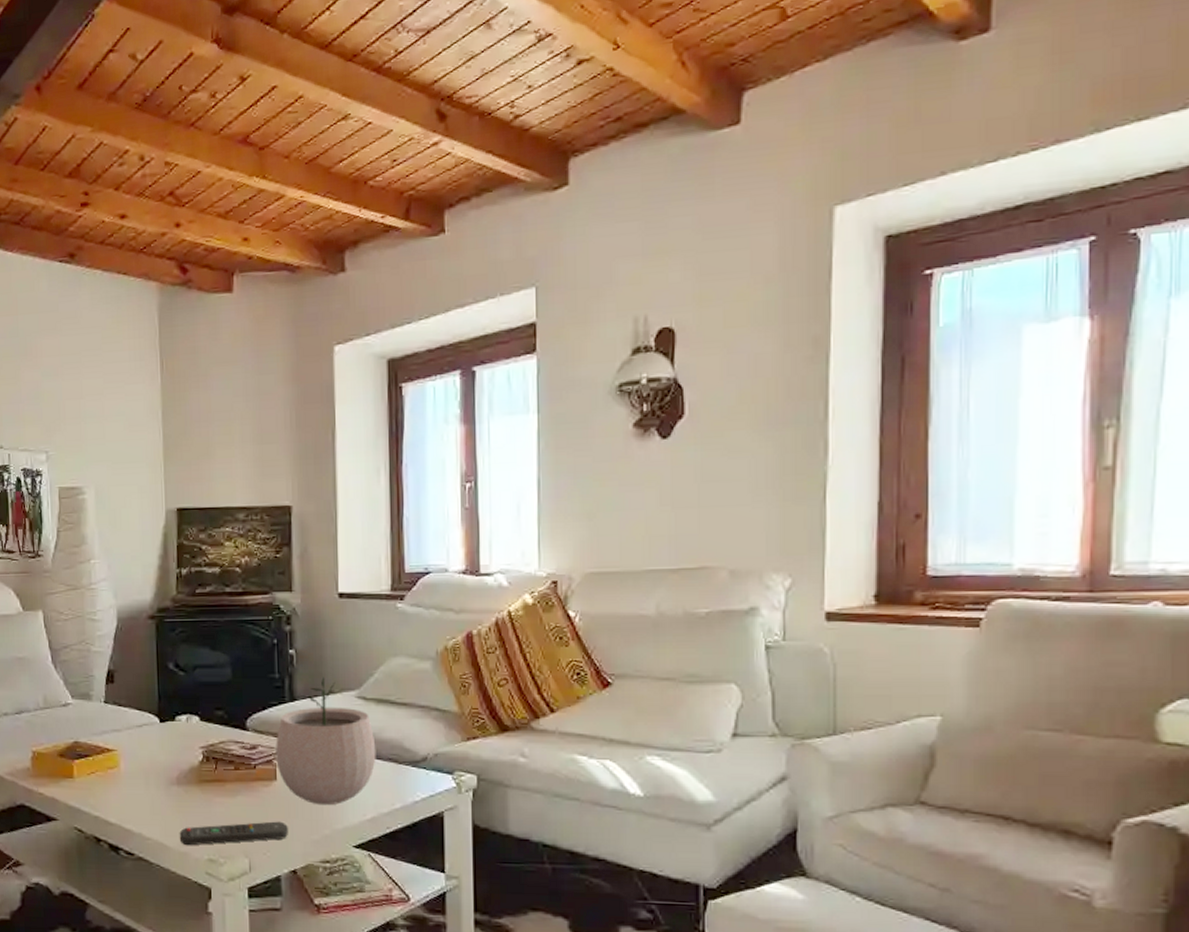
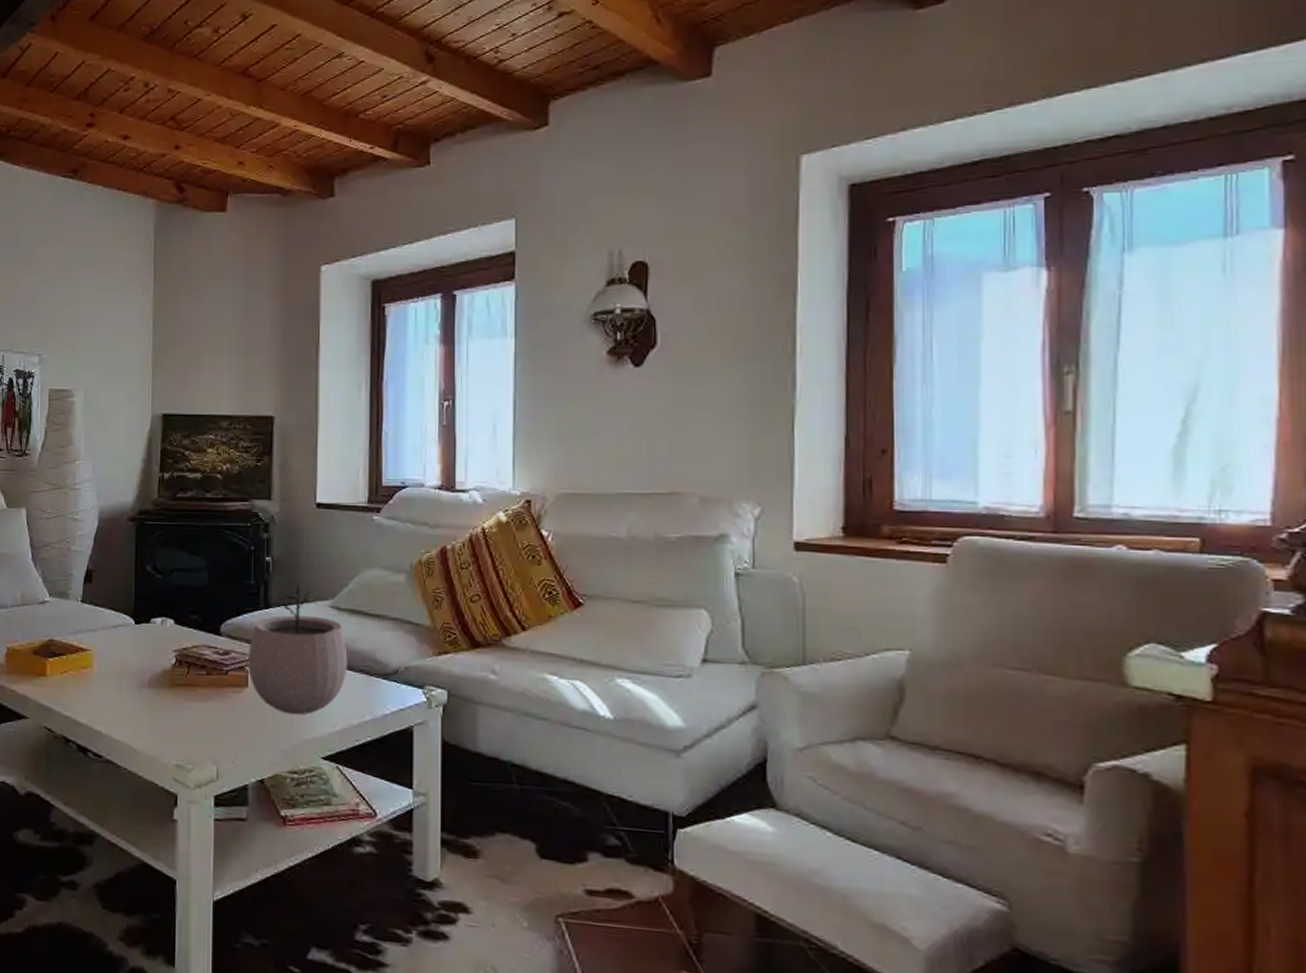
remote control: present [179,821,288,846] -> none [148,728,257,751]

